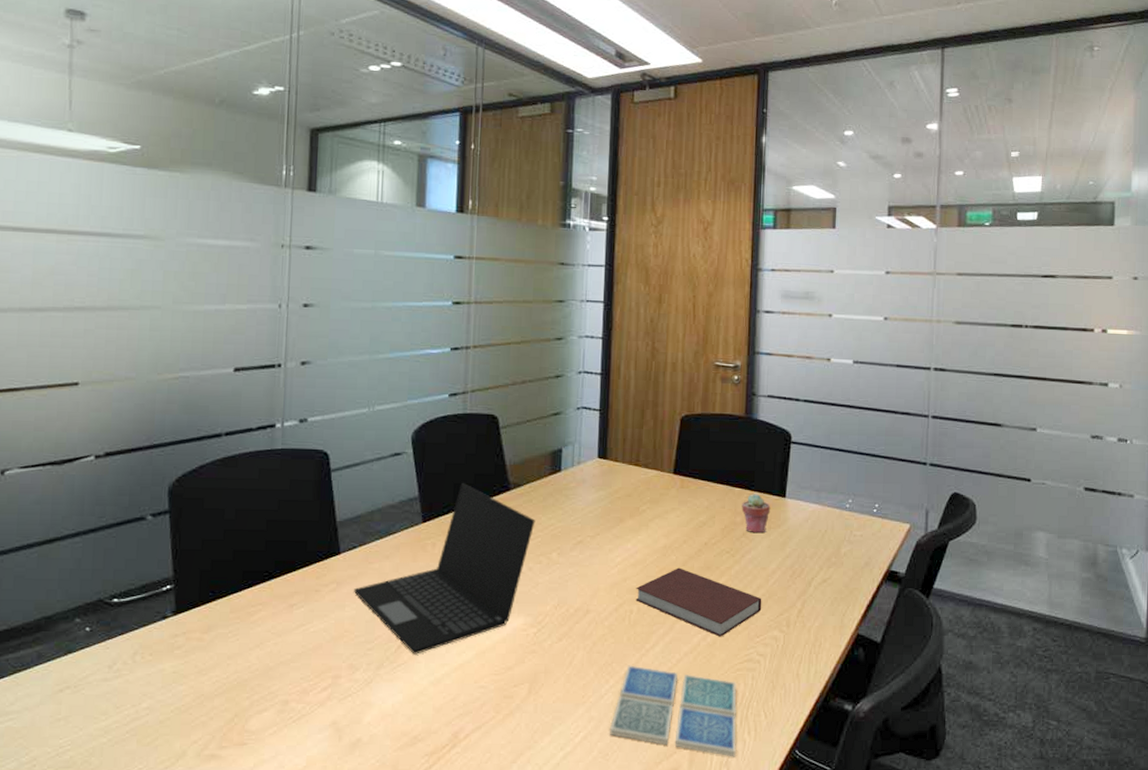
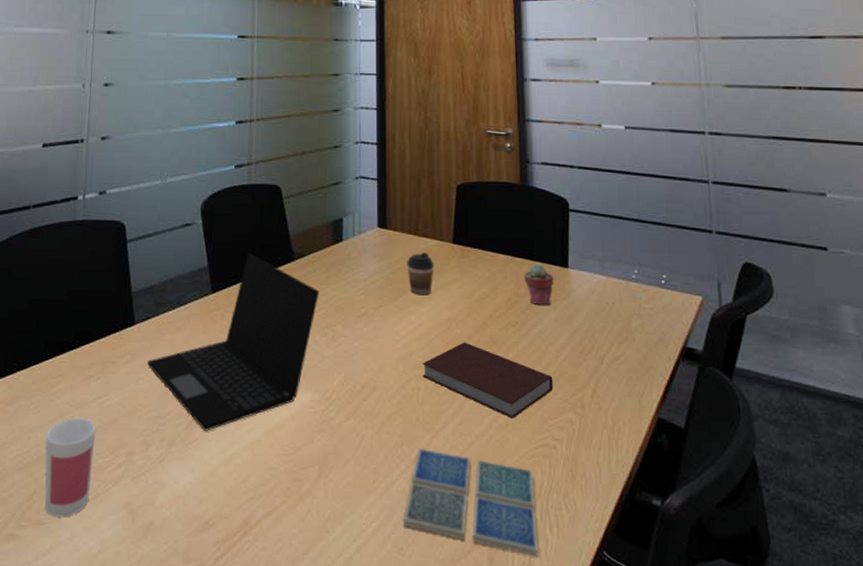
mug: none [246,644,300,738] -> present [44,417,96,518]
coffee cup: none [626,483,653,524] -> present [407,252,434,296]

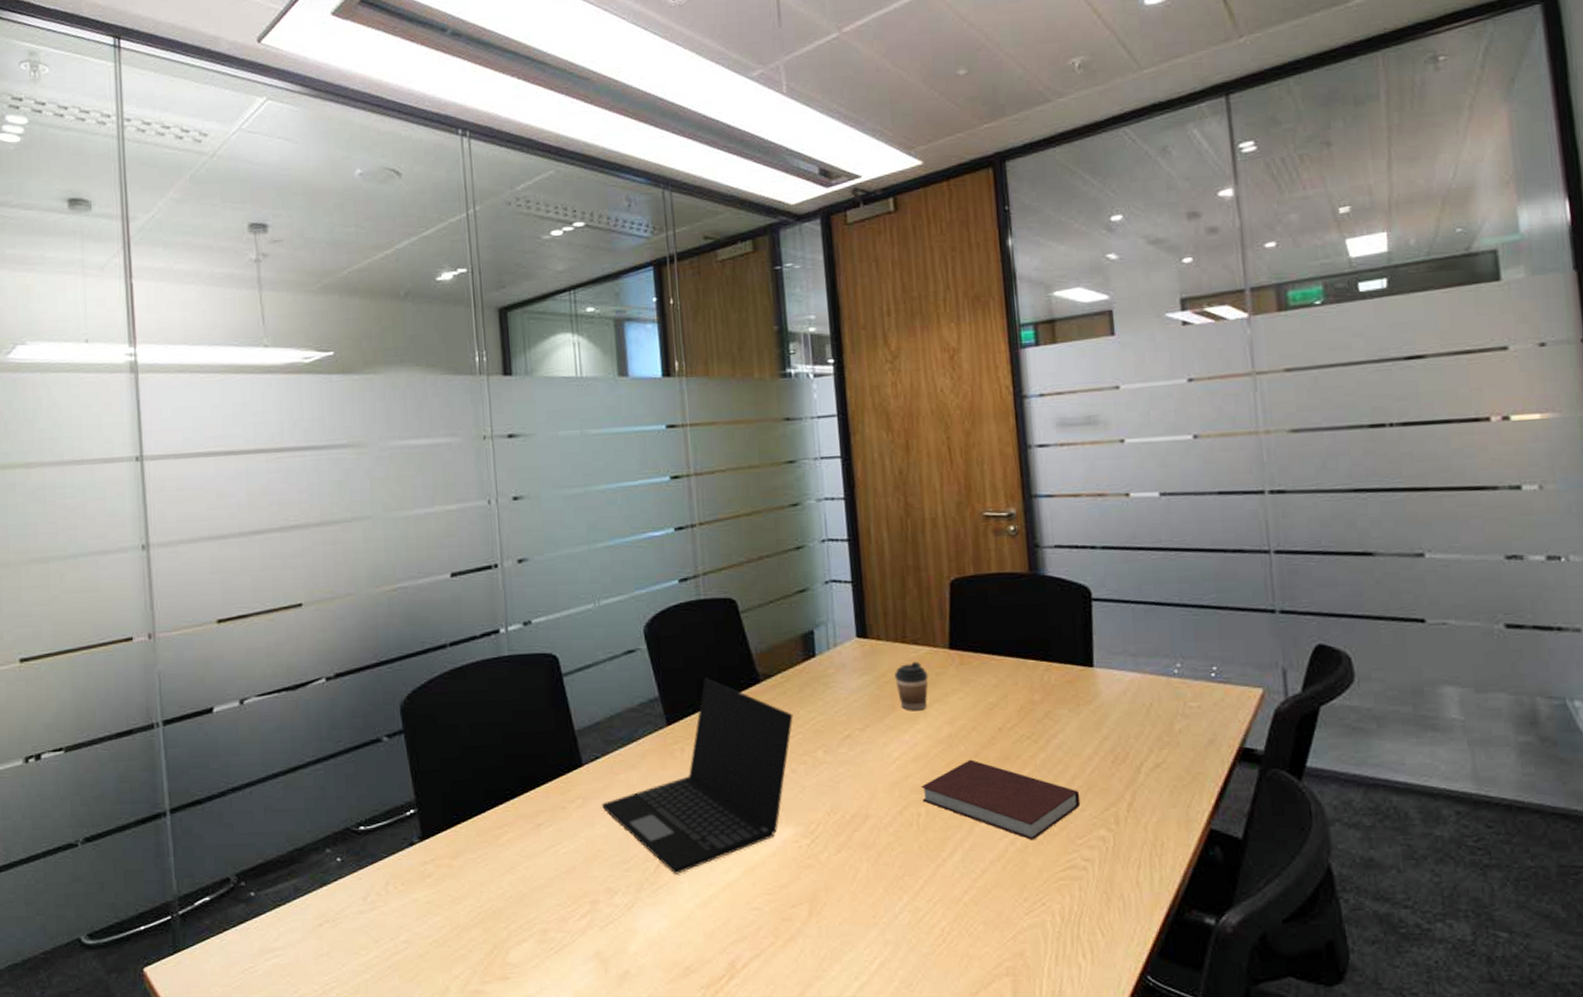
mug: present [44,417,96,518] -> none [499,868,555,971]
drink coaster: present [403,448,539,557] -> none [910,877,1072,986]
potted succulent: present [524,264,554,306] -> none [1039,665,1077,713]

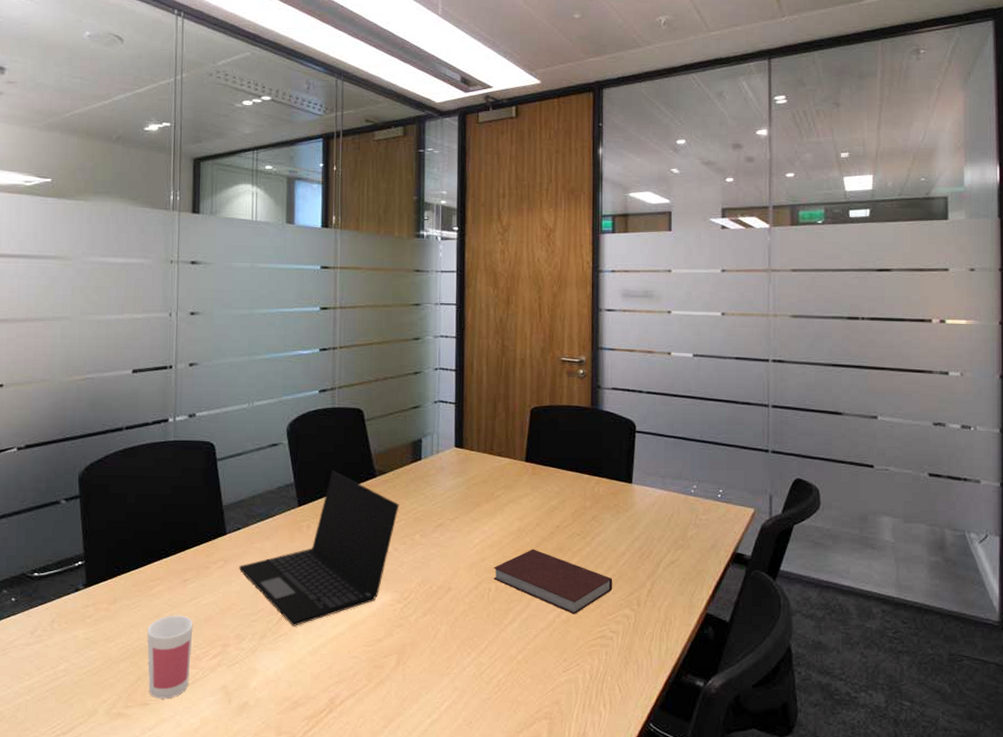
mug: none [499,868,555,971] -> present [147,615,193,699]
coffee cup: present [894,662,928,711] -> none [481,470,507,508]

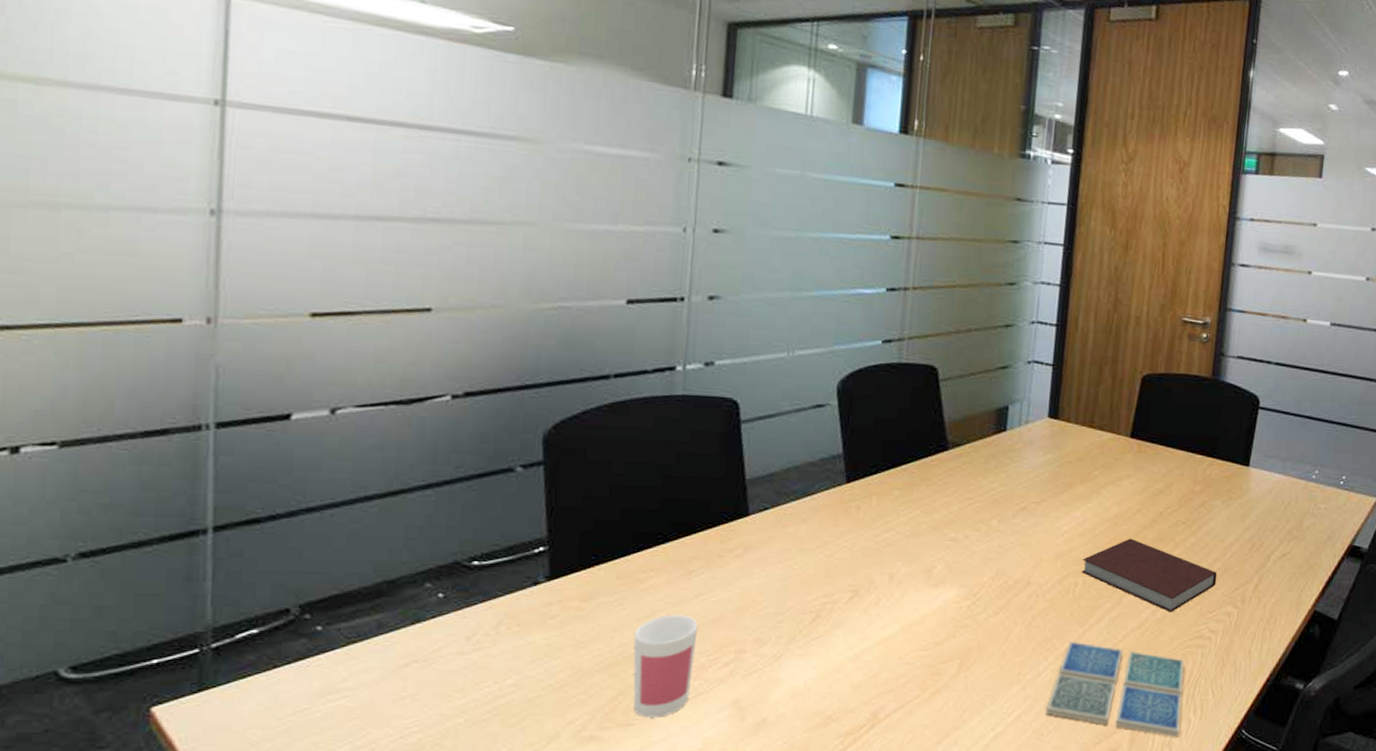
laptop: present [239,470,399,626] -> none [764,439,975,628]
drink coaster: none [473,639,593,729] -> present [1046,641,1185,737]

